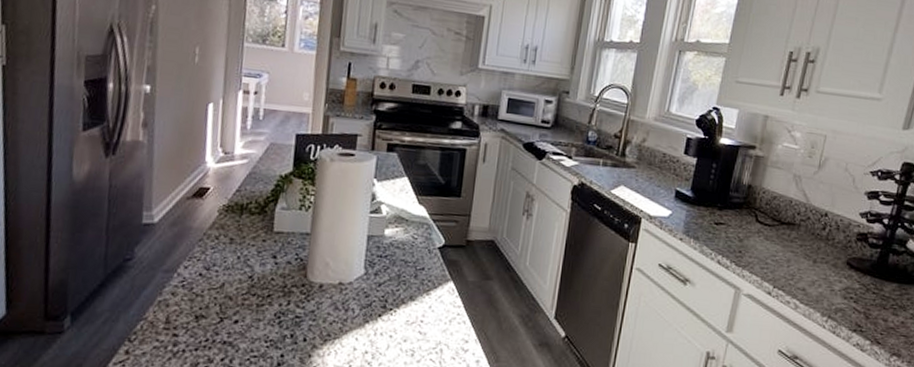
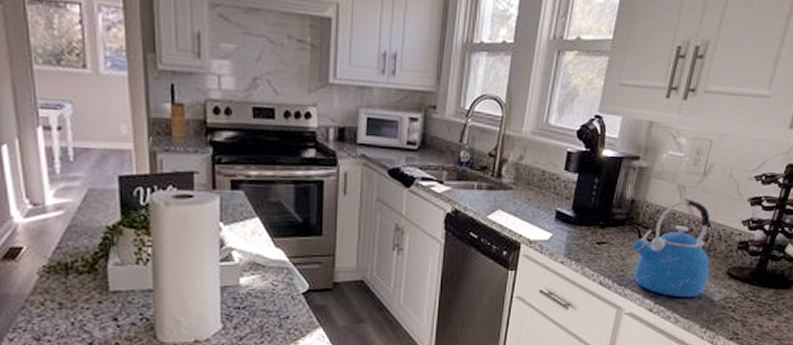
kettle: none [750,188,829,285] -> present [632,198,710,298]

